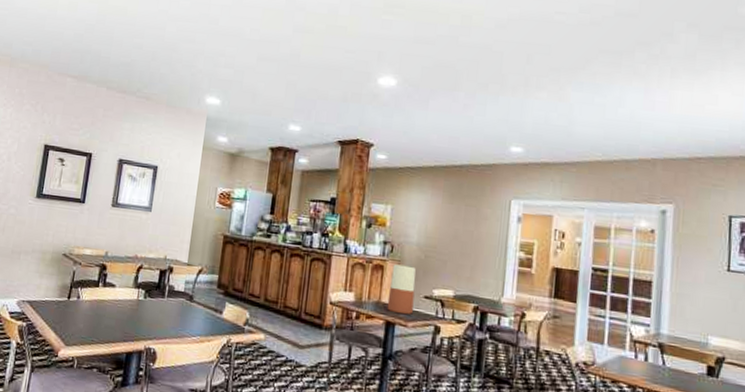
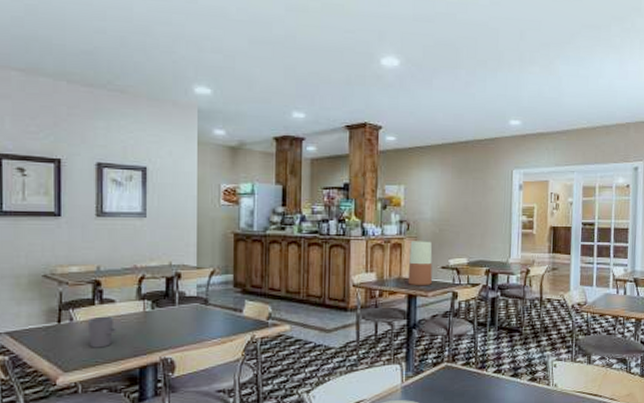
cup: none [89,298,114,329] -> present [89,316,118,348]

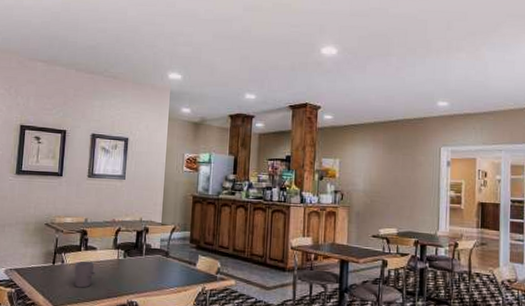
vase: present [407,241,433,286] -> none [340,210,364,253]

